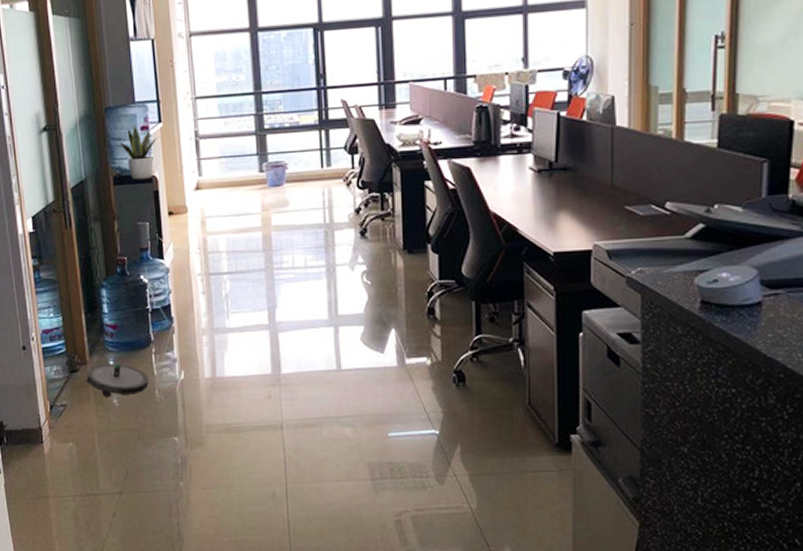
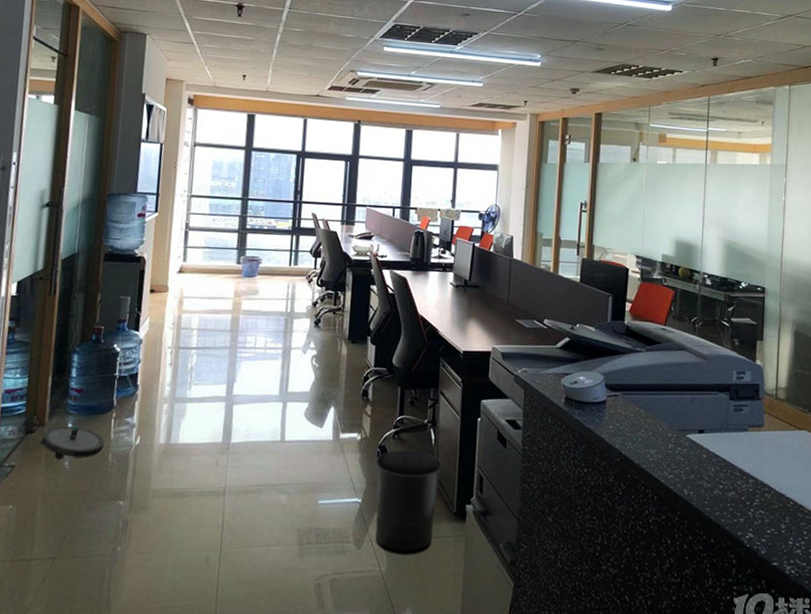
potted plant: present [119,124,159,181] -> none [116,210,154,260]
waste bin: none [452,374,537,491] -> present [375,450,443,556]

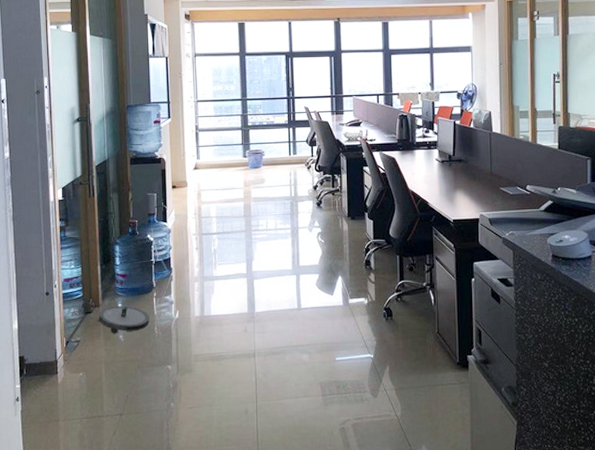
waste bin: present [375,450,443,556] -> none [383,310,443,401]

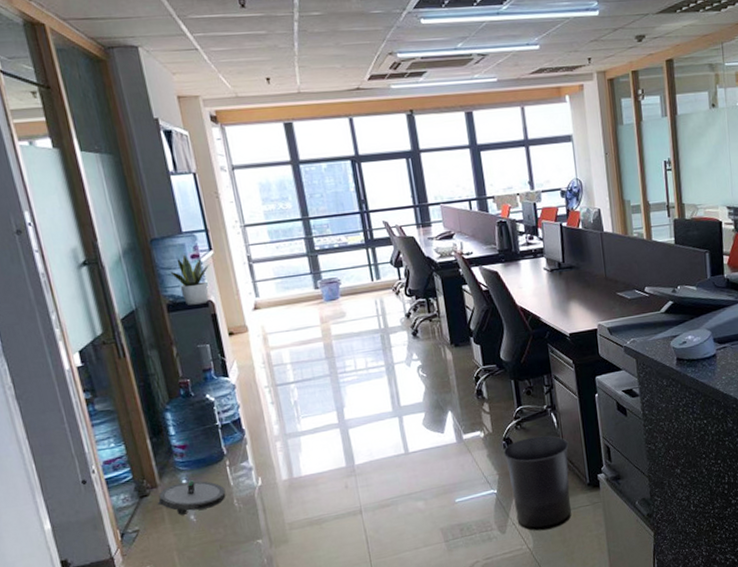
potted plant: none [137,118,168,161] -> present [169,253,212,306]
waste bin: none [383,310,443,401] -> present [503,435,572,532]

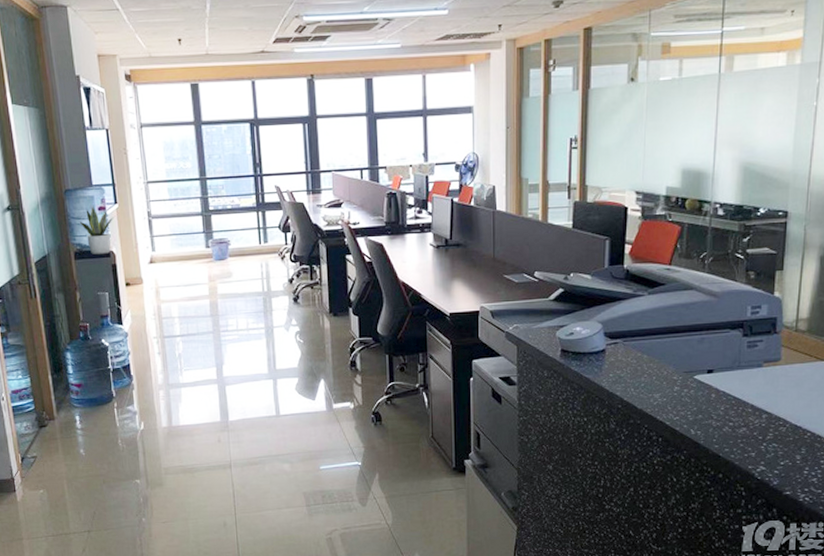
robot vacuum: present [157,480,226,515] -> none [53,417,112,448]
waste bin: present [503,435,572,532] -> none [371,414,438,509]

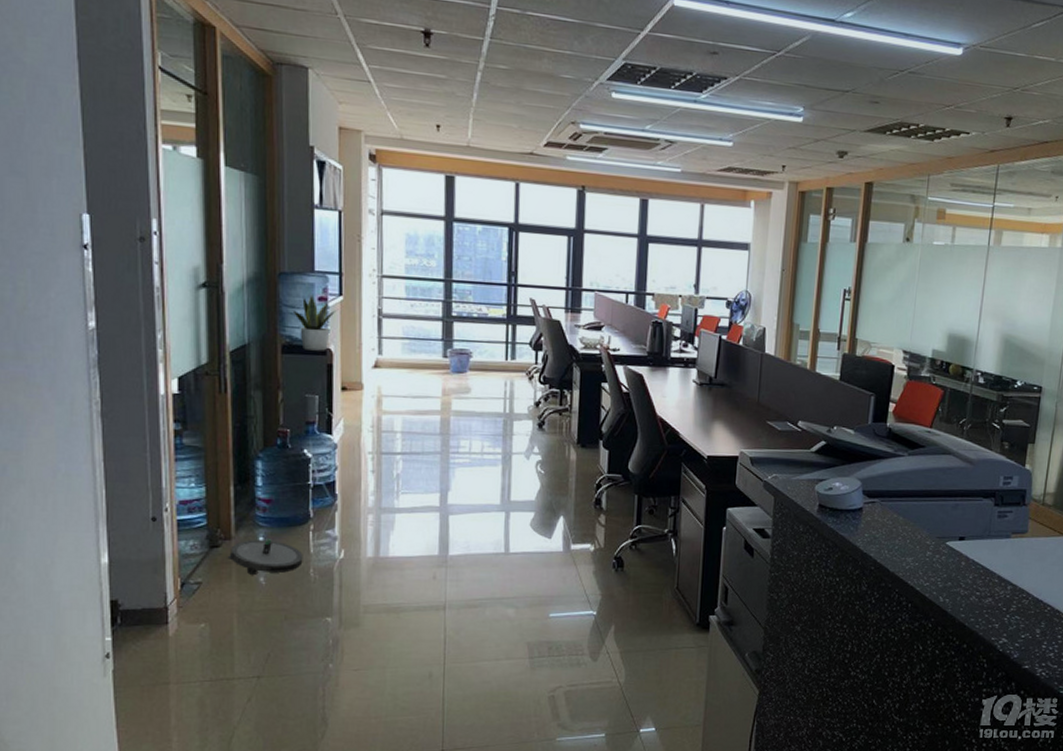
robot vacuum: none [53,417,112,448] -> present [227,539,303,575]

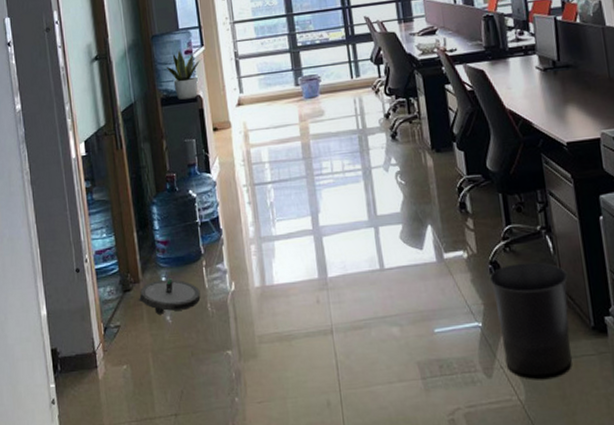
waste bin: none [611,561,684,666] -> present [489,262,572,381]

